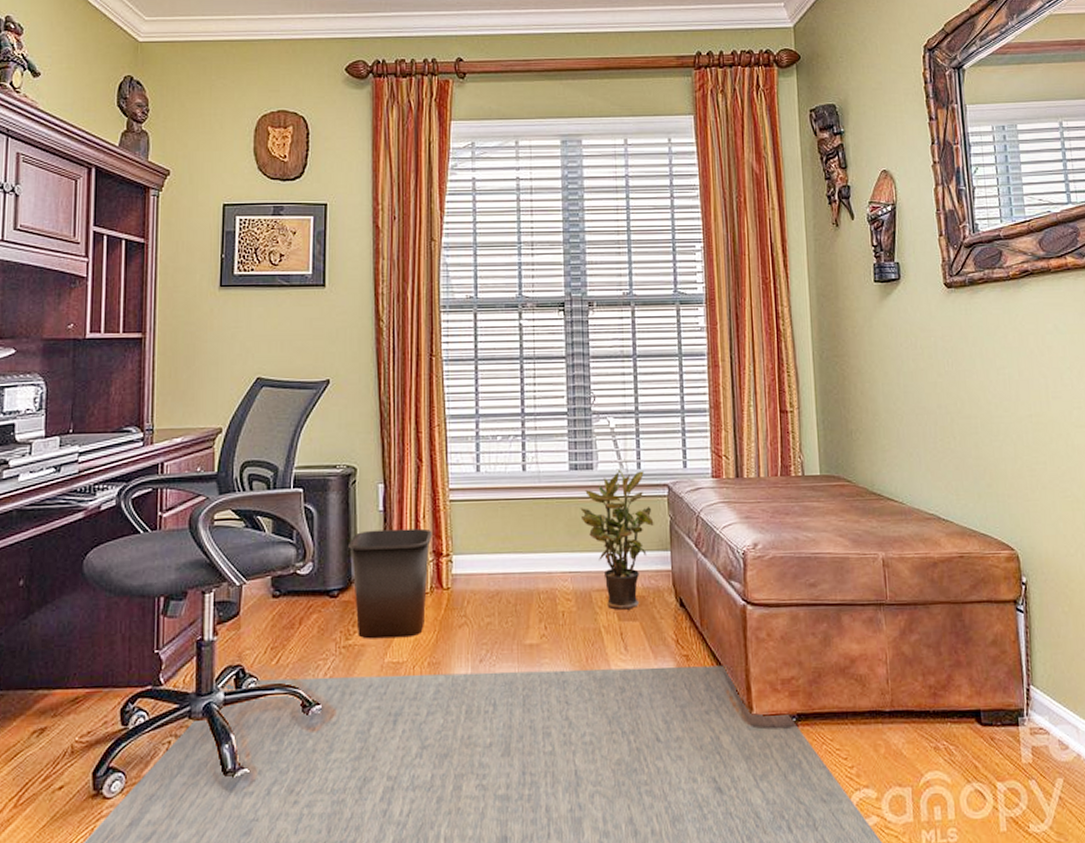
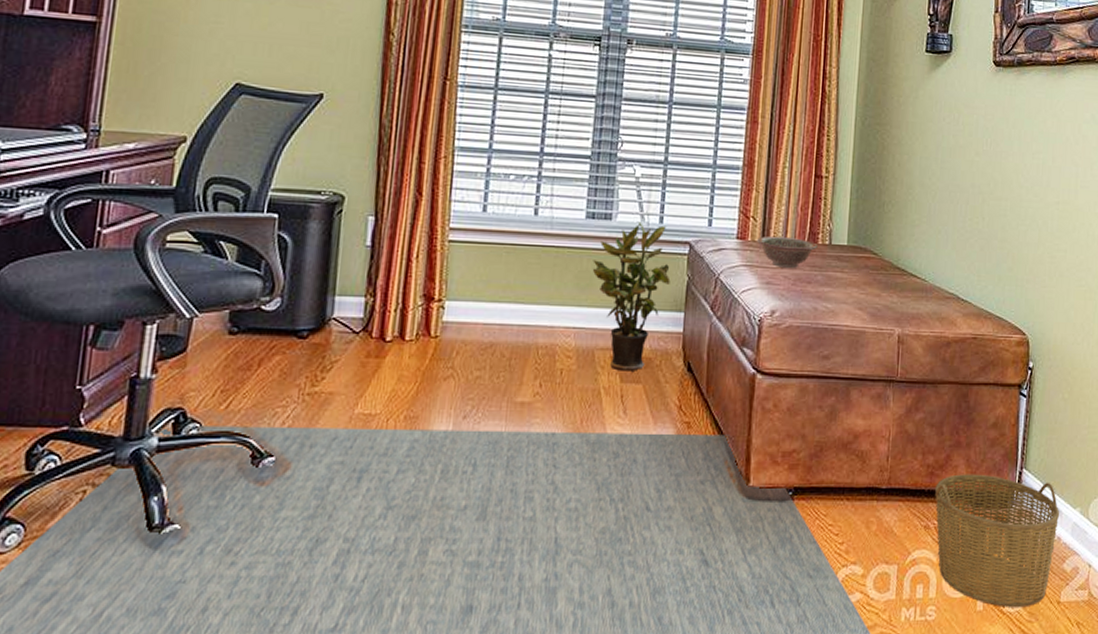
waste bin: present [349,528,432,639] -> none [326,267,425,388]
decorative bowl: none [732,471,791,503] -> present [757,235,818,269]
basket: none [940,692,1077,828] -> present [935,474,1060,608]

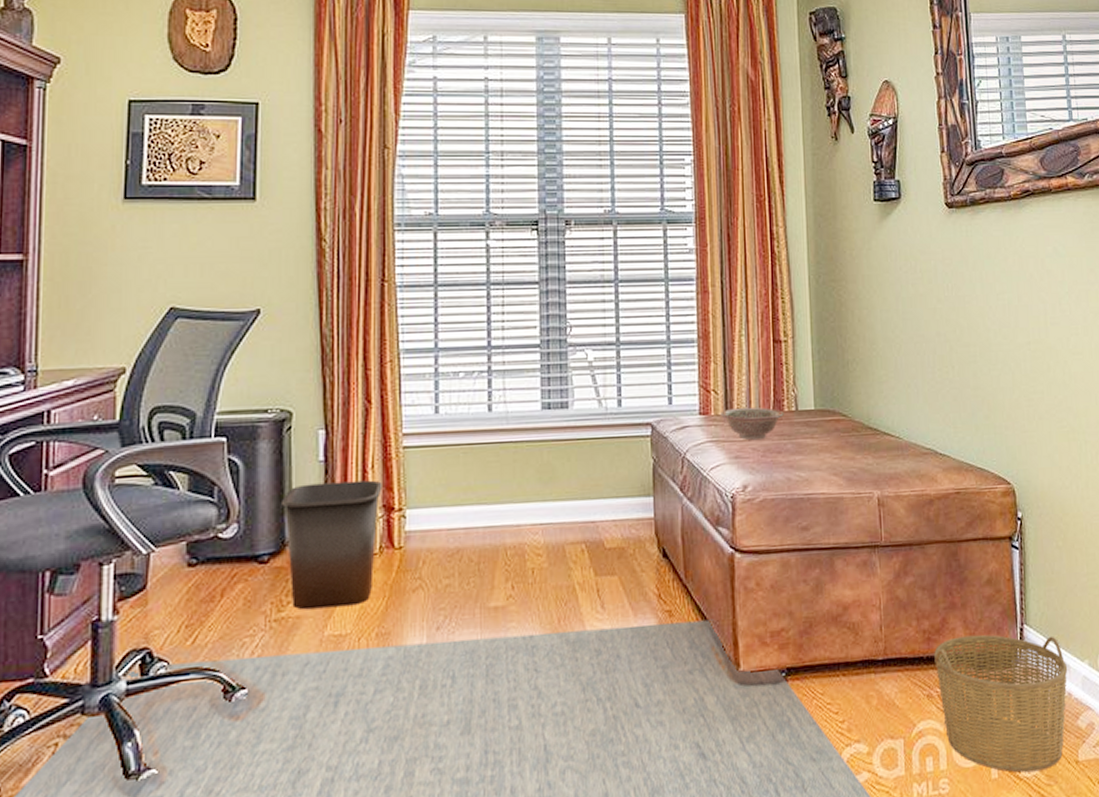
waste bin: none [326,267,425,388] -> present [282,480,382,610]
potted plant: present [592,221,671,371] -> none [553,407,636,564]

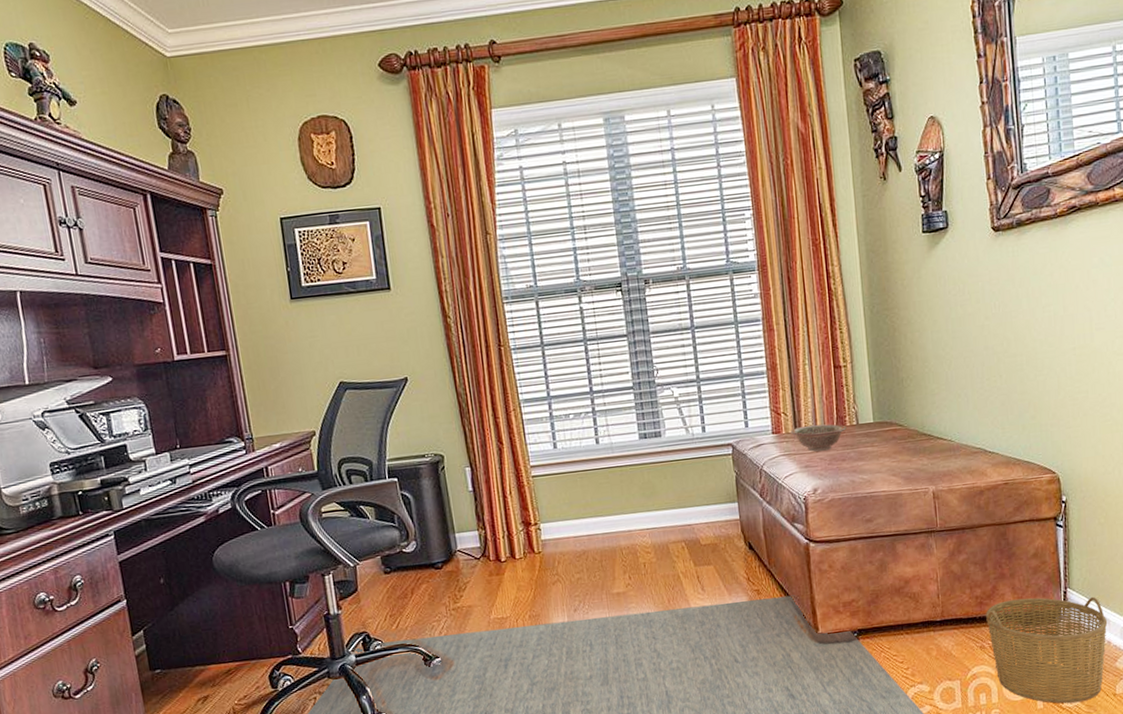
waste bin: present [282,480,382,610] -> none [445,503,522,601]

